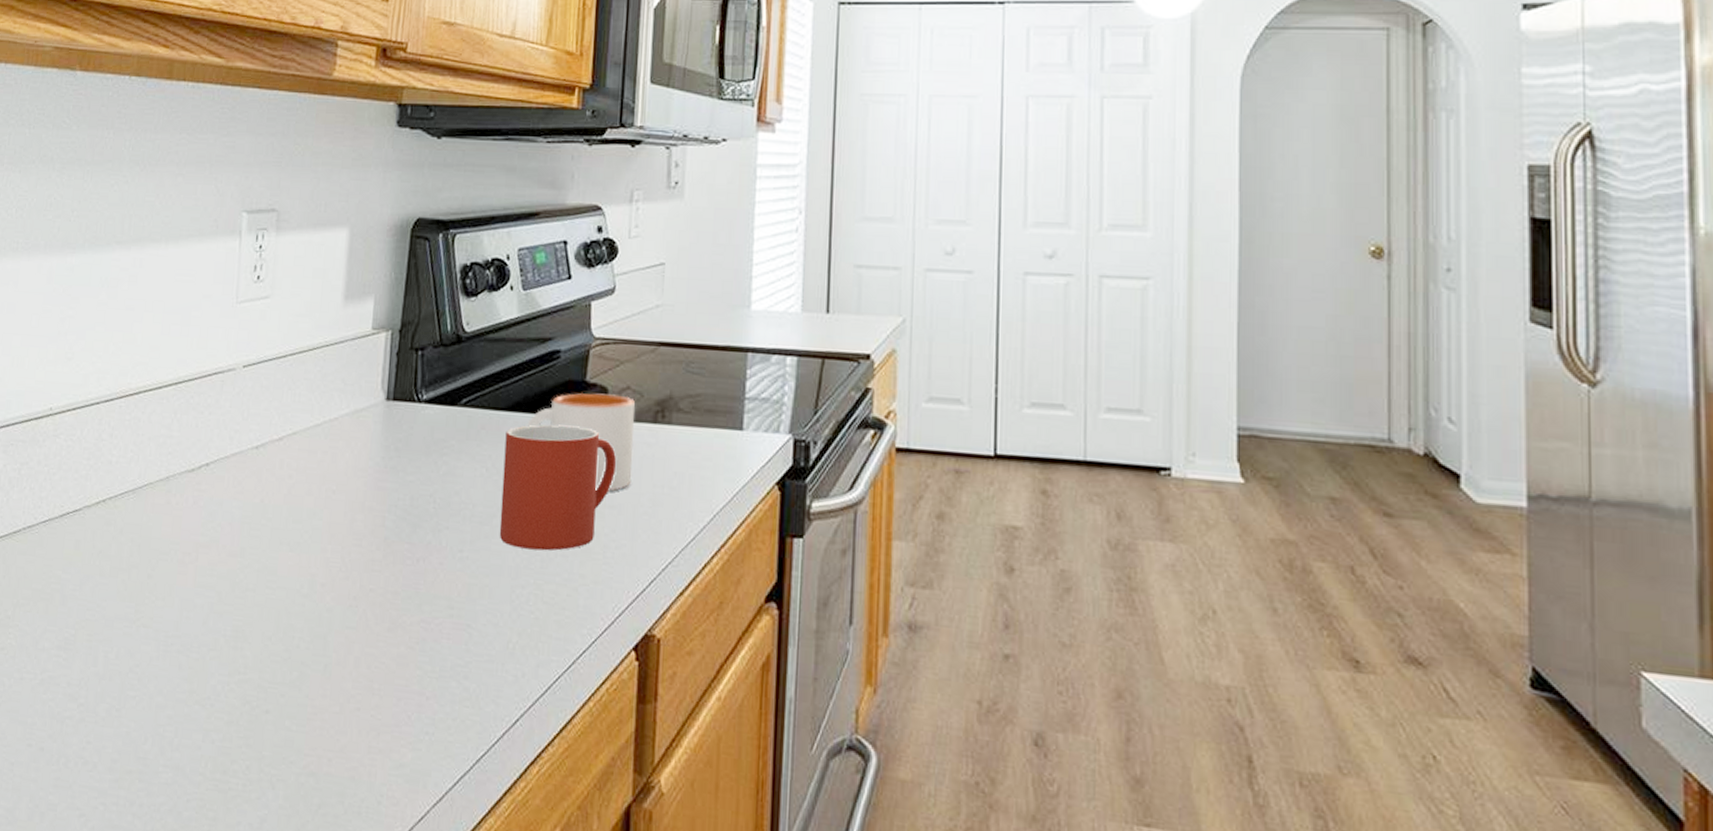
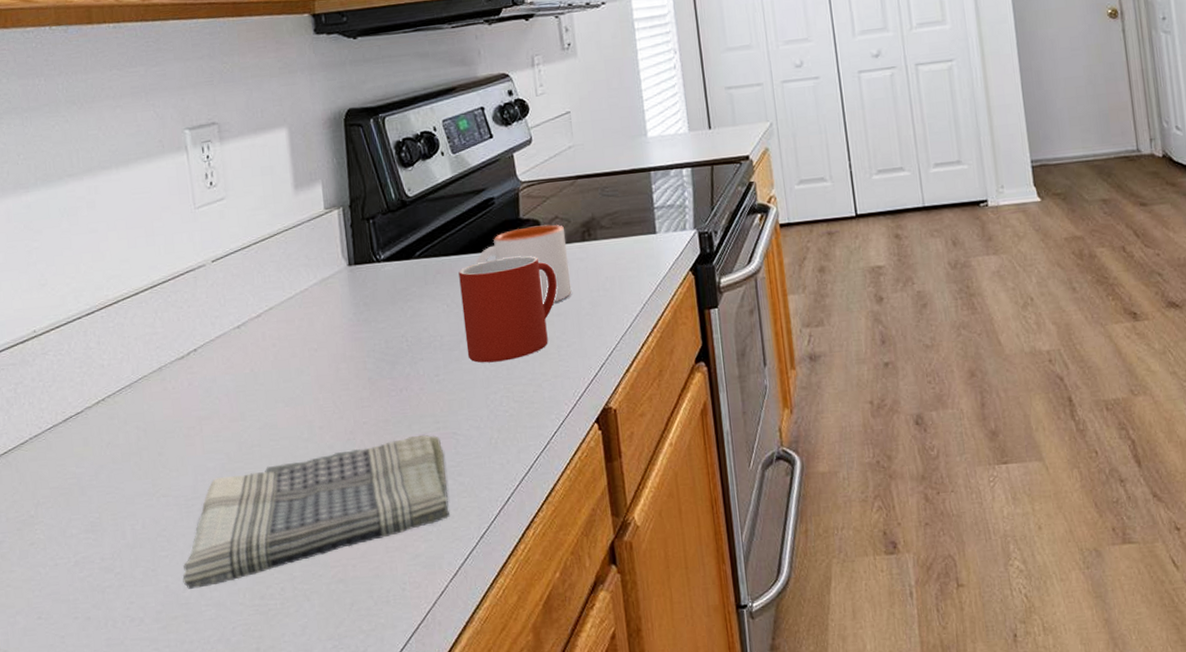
dish towel: none [145,617,453,745] -> present [182,434,450,589]

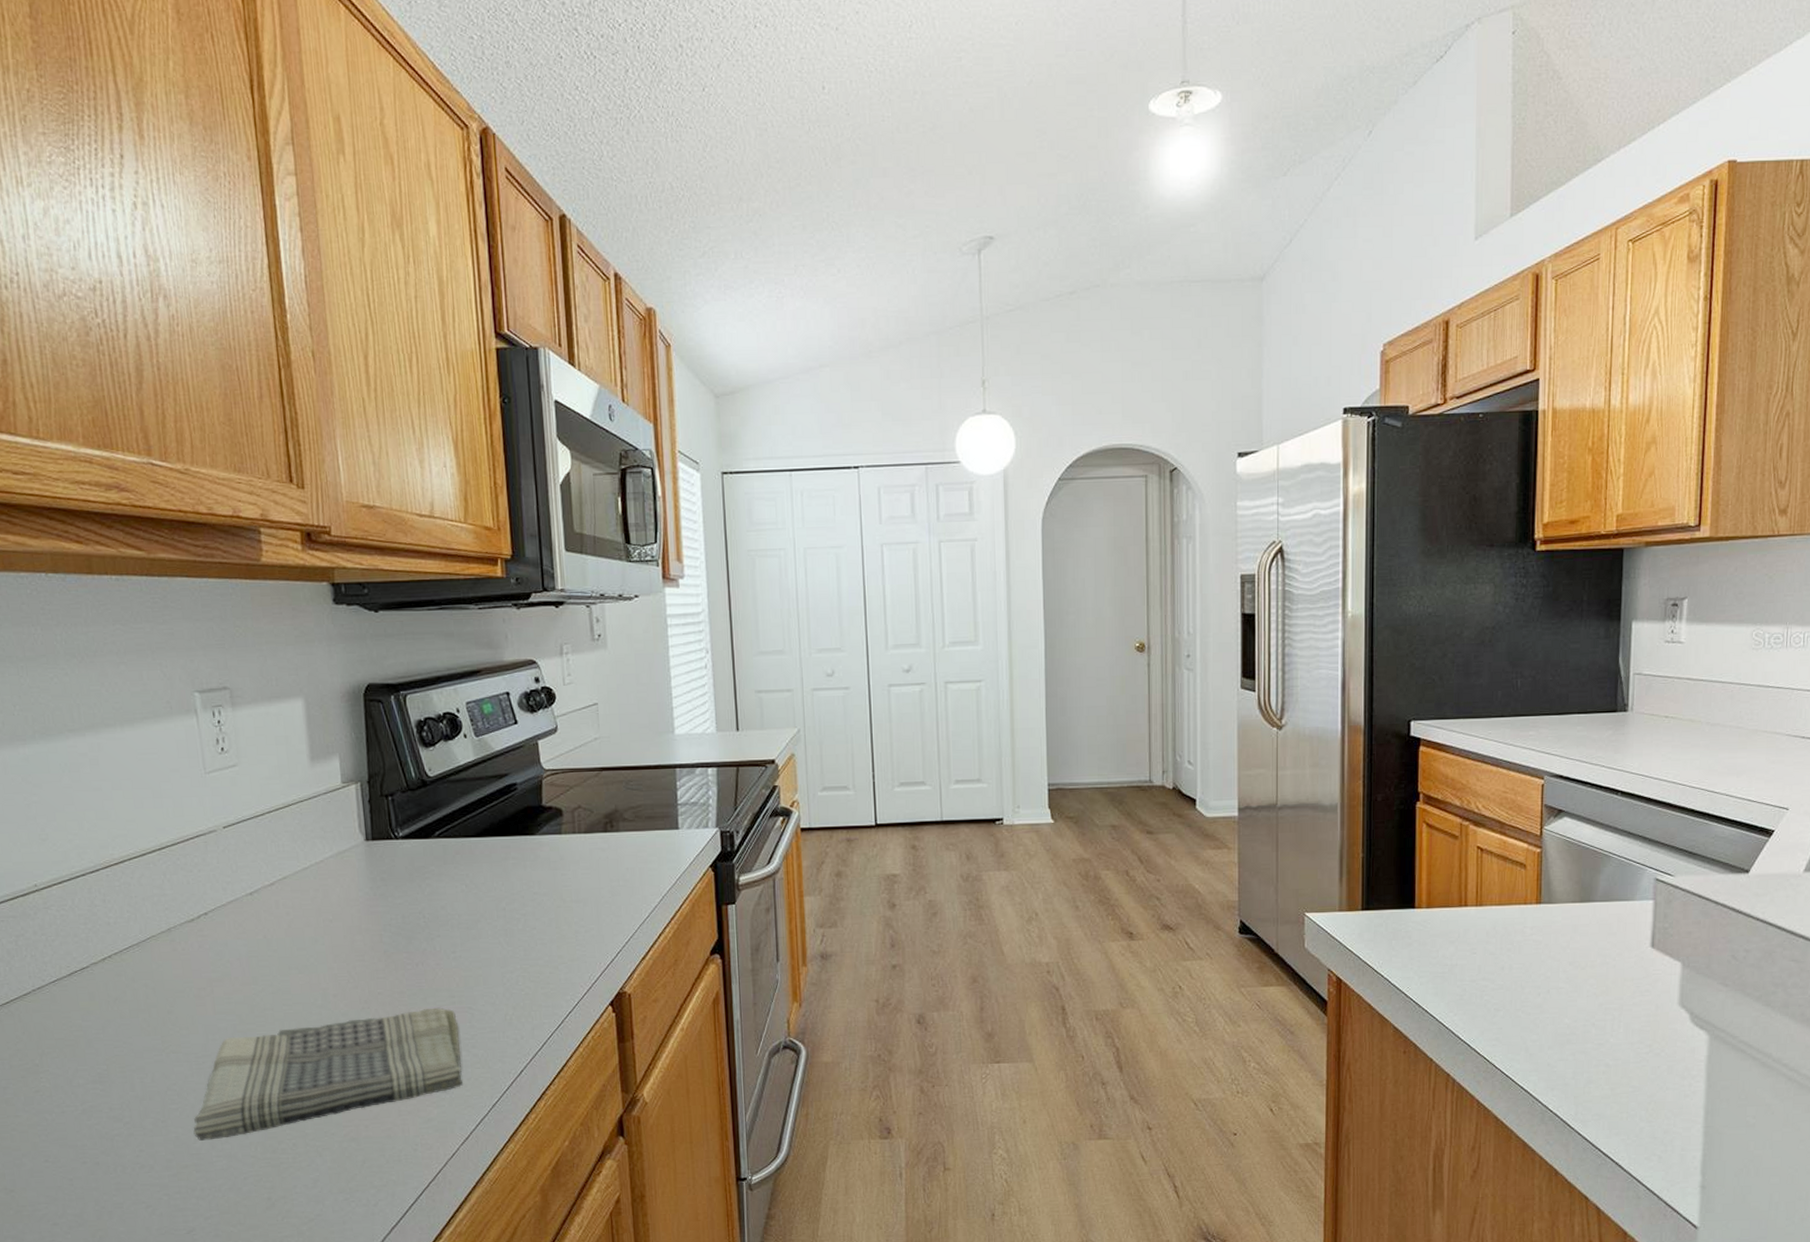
mug: present [458,255,558,363] -> none [478,842,578,943]
mug: present [475,224,572,303] -> none [496,813,592,889]

